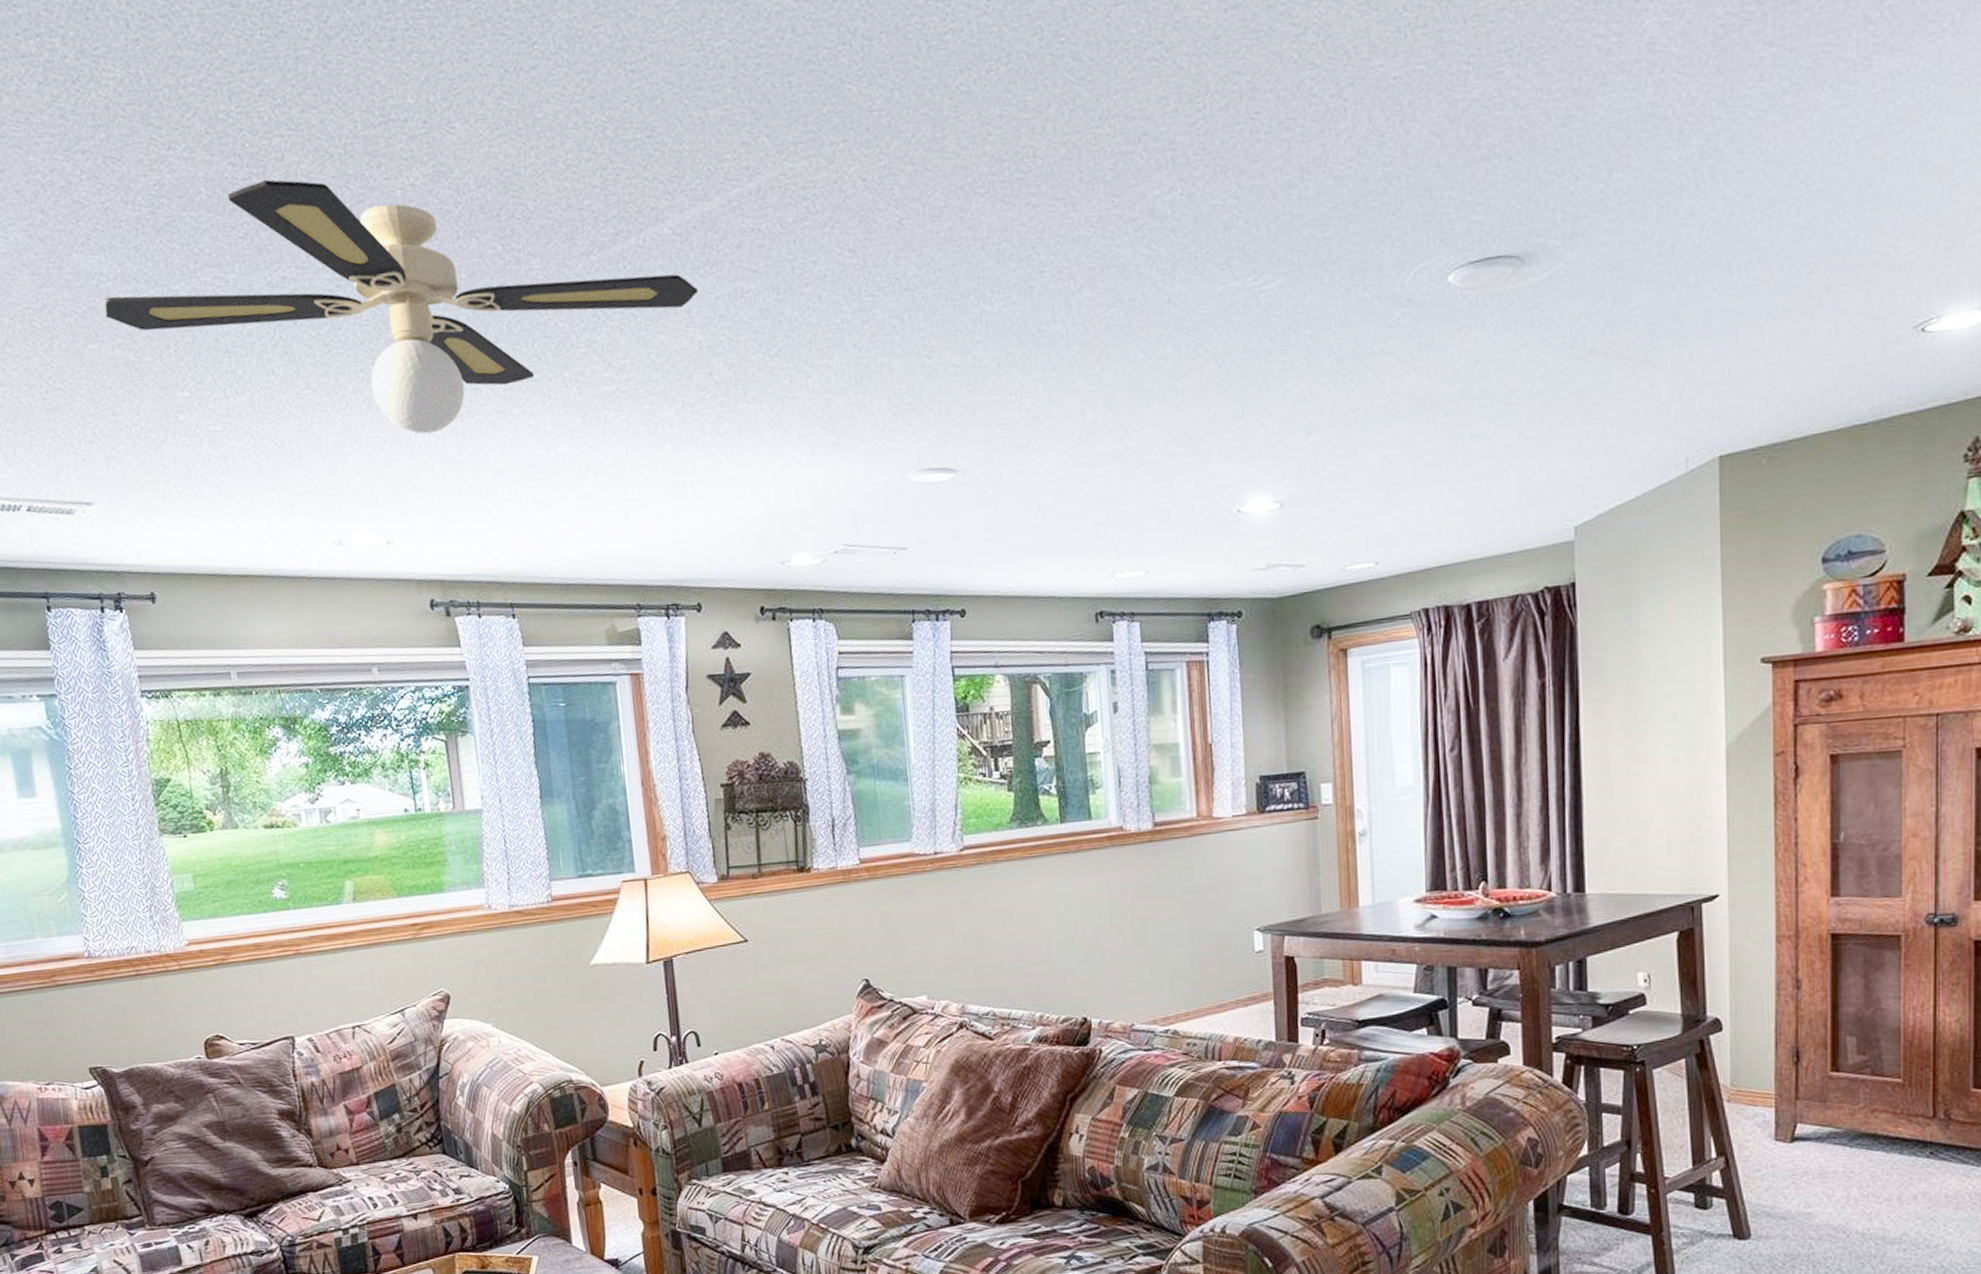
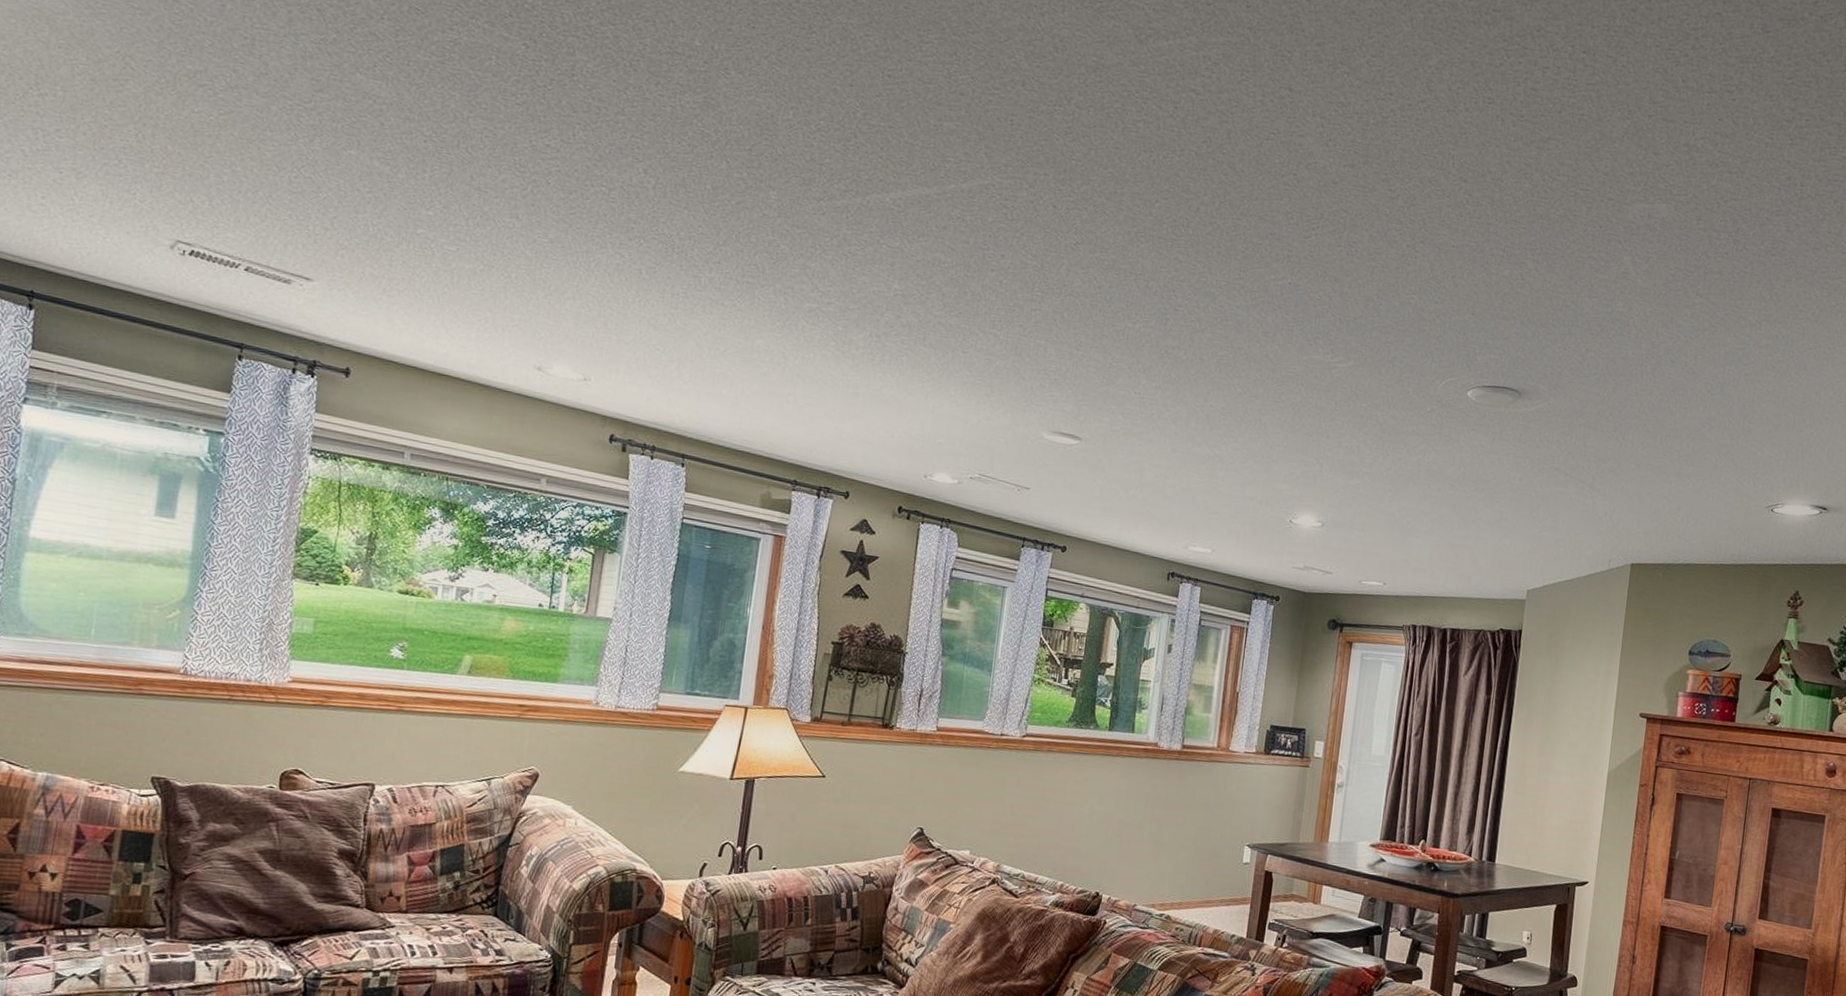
ceiling fan: present [104,179,698,434] -> none [372,65,903,302]

